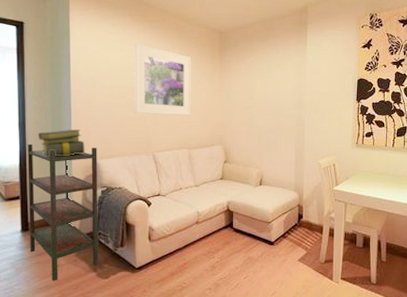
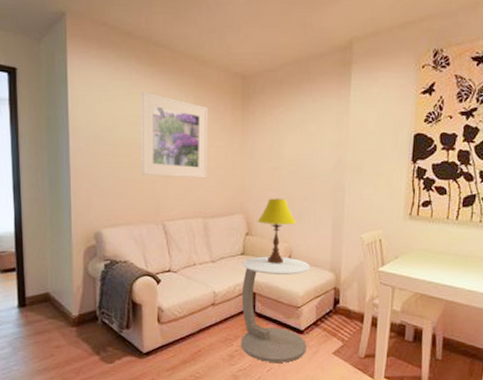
bookshelf: present [27,143,99,281] -> none [23,209,102,363]
stack of books: present [38,129,85,158] -> none [34,193,86,225]
side table: none [221,180,278,270] -> present [240,256,310,363]
table lamp: none [233,131,266,187] -> present [257,198,296,264]

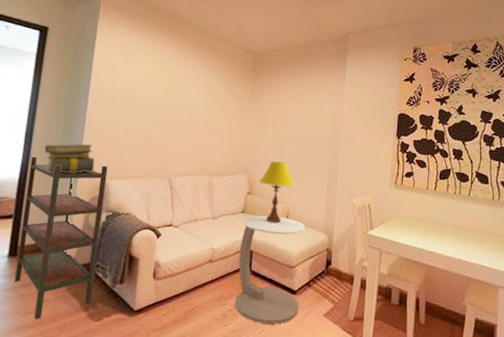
bookshelf: none [23,209,102,363] -> present [14,156,108,319]
stack of books: none [34,193,86,225] -> present [44,143,95,174]
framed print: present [141,92,209,179] -> none [154,58,222,139]

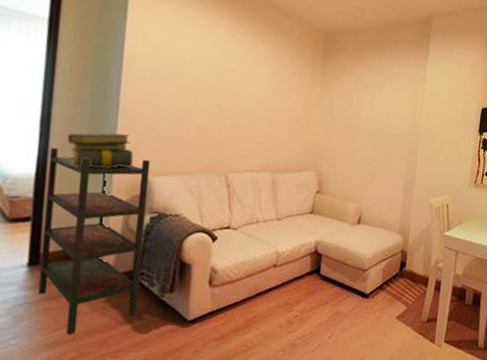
side table: present [234,215,306,324] -> none [301,216,380,329]
table lamp: present [258,161,295,224] -> none [329,157,369,225]

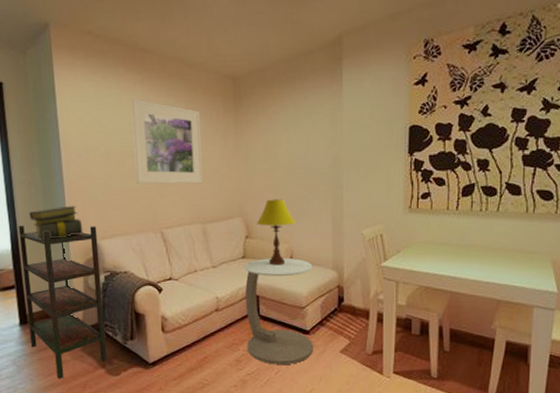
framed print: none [206,33,288,131] -> present [131,99,203,184]
side table: none [301,216,380,329] -> present [245,257,313,365]
table lamp: none [329,157,369,225] -> present [256,199,296,266]

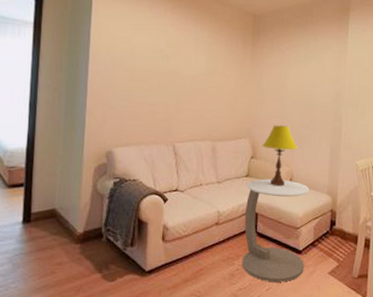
bookshelf: present [18,225,107,379] -> none [31,126,113,281]
stack of books: present [29,206,83,241] -> none [49,112,99,143]
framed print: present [131,99,203,184] -> none [156,23,222,105]

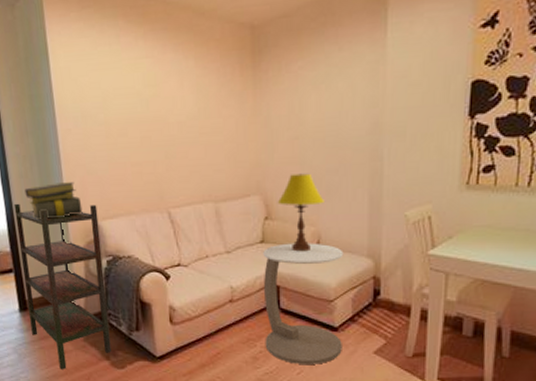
bookshelf: none [31,126,113,281] -> present [14,203,112,369]
stack of books: none [49,112,99,143] -> present [24,182,83,221]

